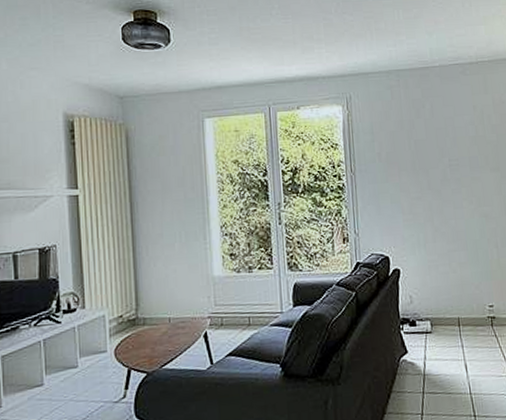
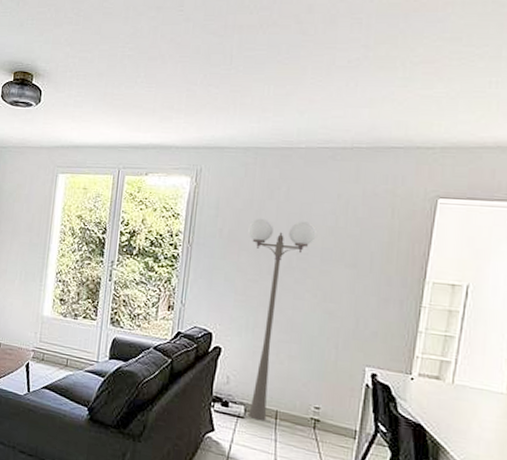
floor lamp: none [402,134,464,332] -> present [247,218,318,421]

